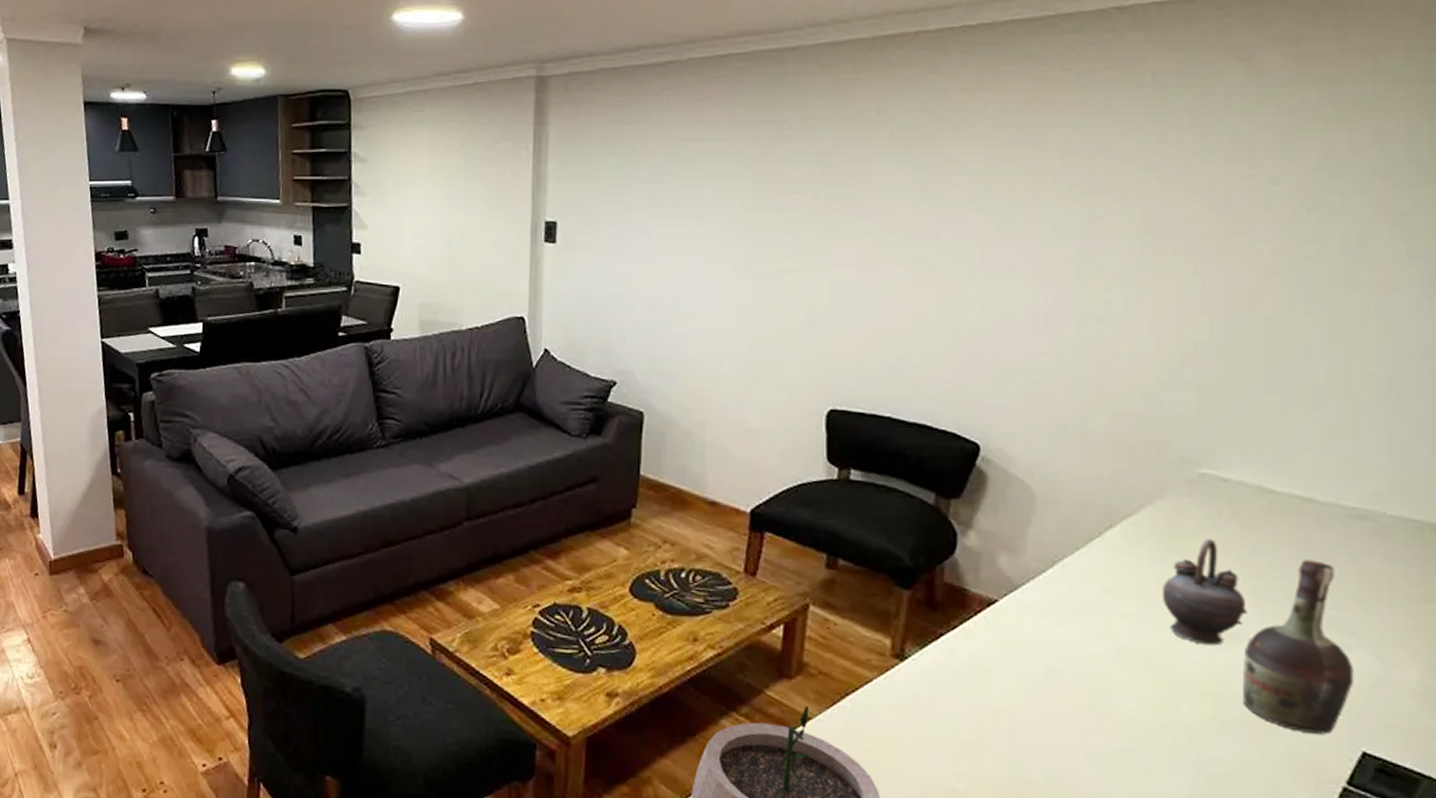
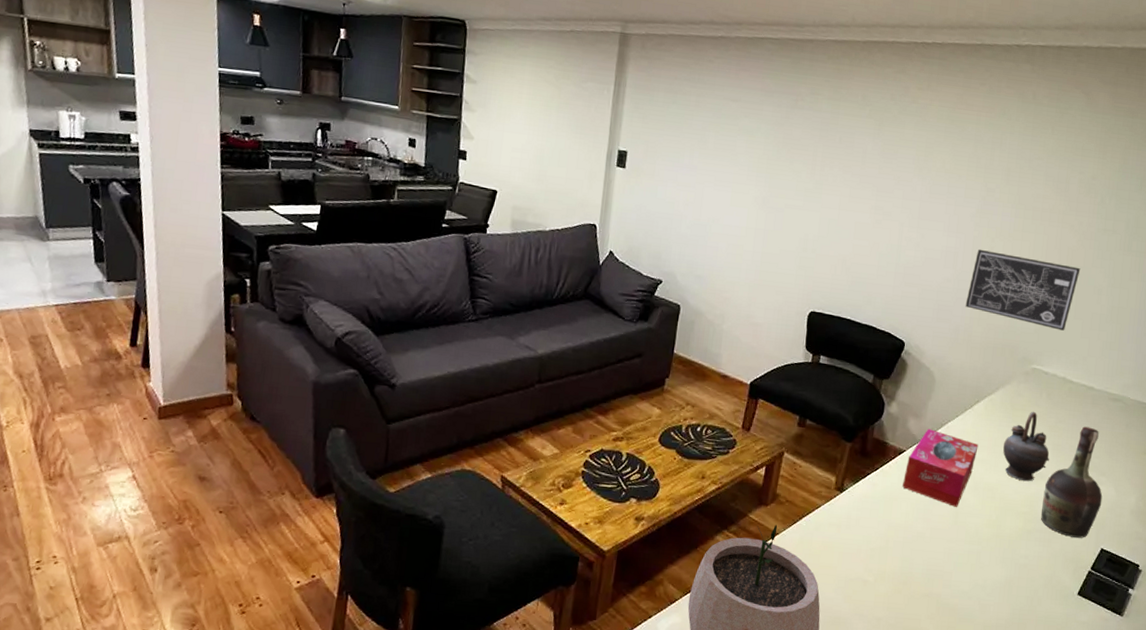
tissue box: none [997,568,1119,685] -> present [901,428,979,508]
wall art: none [1073,303,1268,415] -> present [965,249,1081,331]

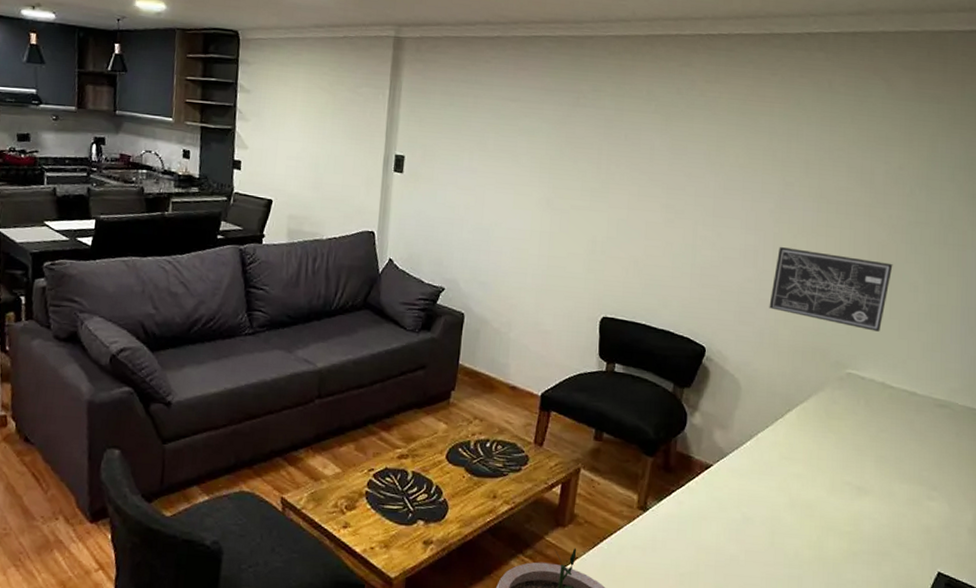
tissue box: present [901,428,979,508] -> none [710,441,793,528]
teapot: present [1003,411,1050,482] -> none [820,420,872,498]
cognac bottle: present [1041,426,1103,538] -> none [867,436,935,560]

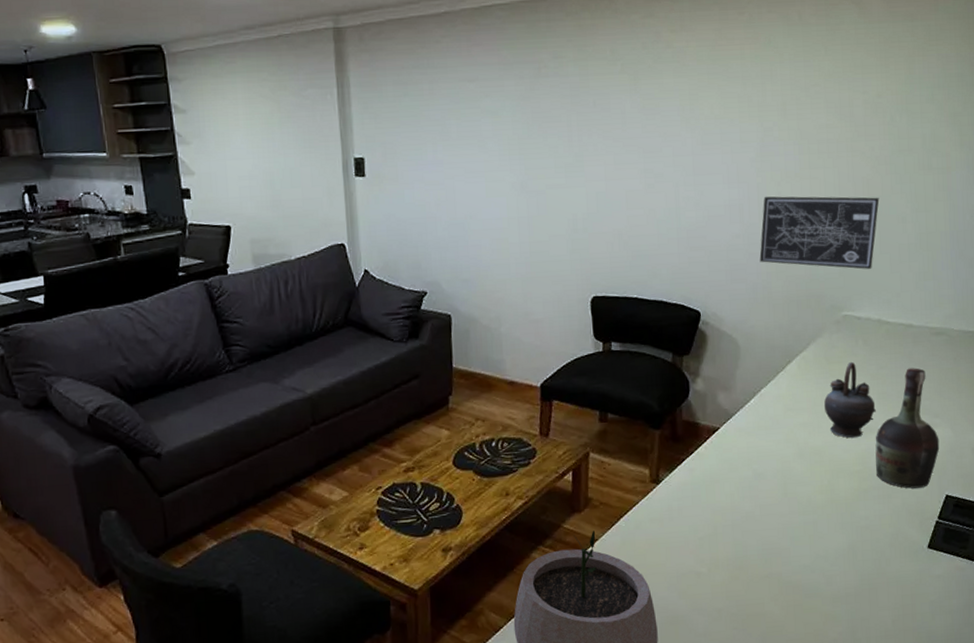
teapot: none [820,420,872,498] -> present [824,361,876,438]
cognac bottle: none [867,436,935,560] -> present [875,368,940,489]

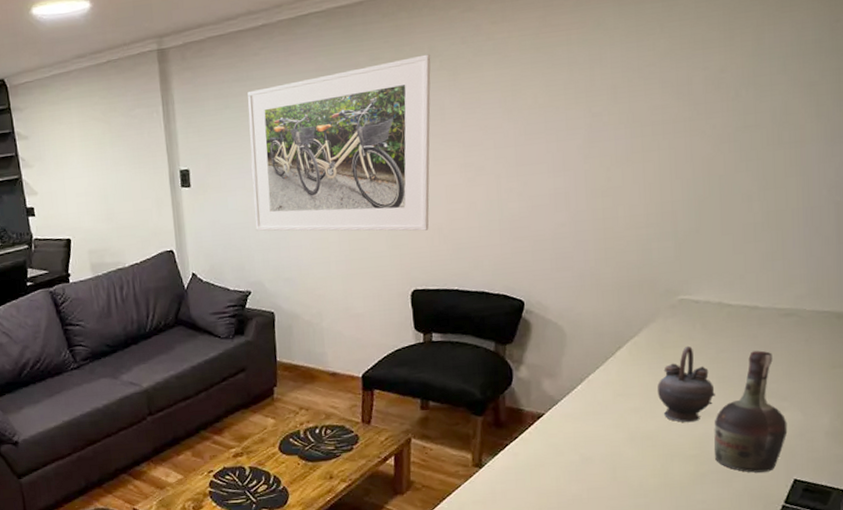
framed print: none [428,56,613,236] -> present [247,54,431,231]
wall art: present [759,196,880,269] -> none [587,176,722,252]

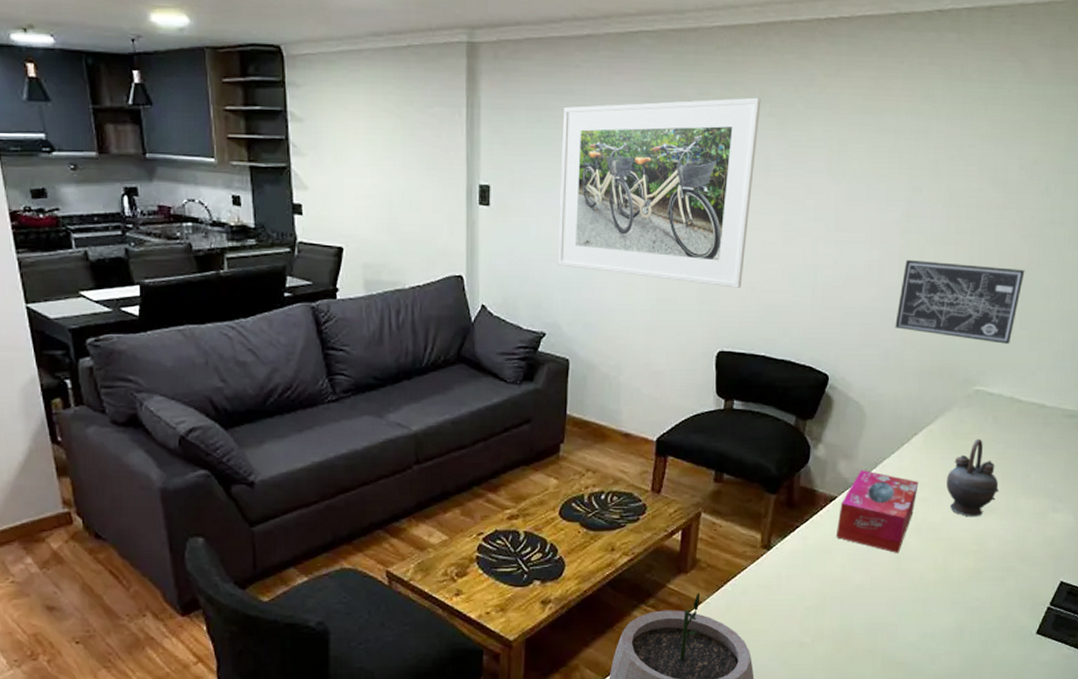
tissue box: none [546,386,628,464] -> present [835,470,919,554]
wall art: none [587,176,722,252] -> present [895,259,1025,344]
cognac bottle: present [714,350,788,473] -> none [992,449,1060,573]

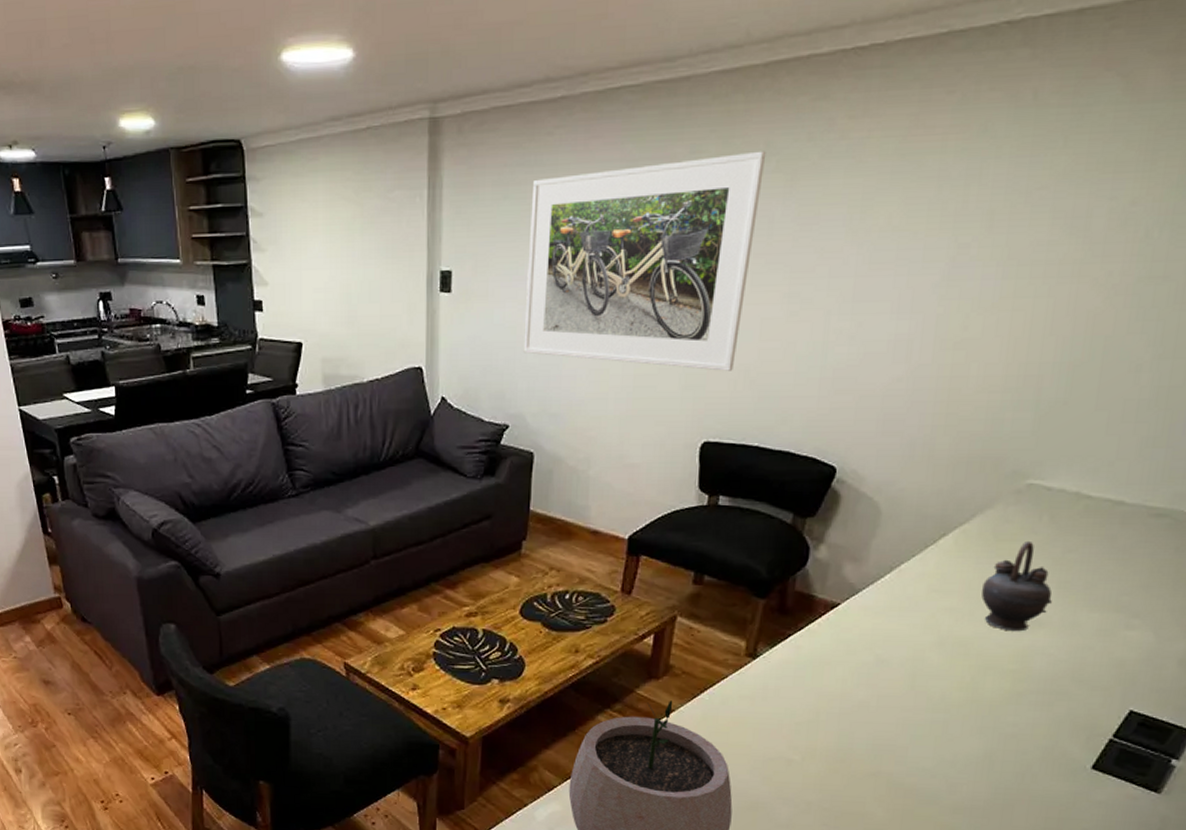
tissue box: present [835,470,919,554] -> none [836,574,945,670]
wall art: present [895,259,1025,344] -> none [924,330,1108,429]

